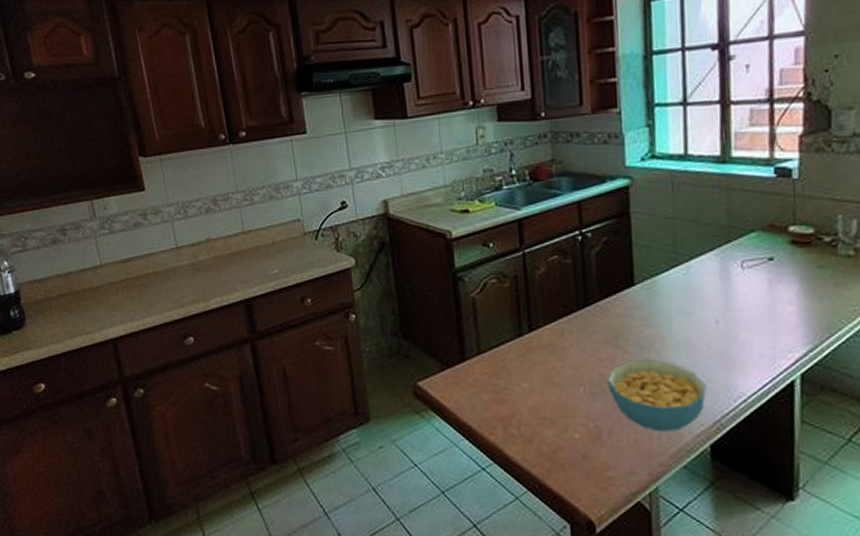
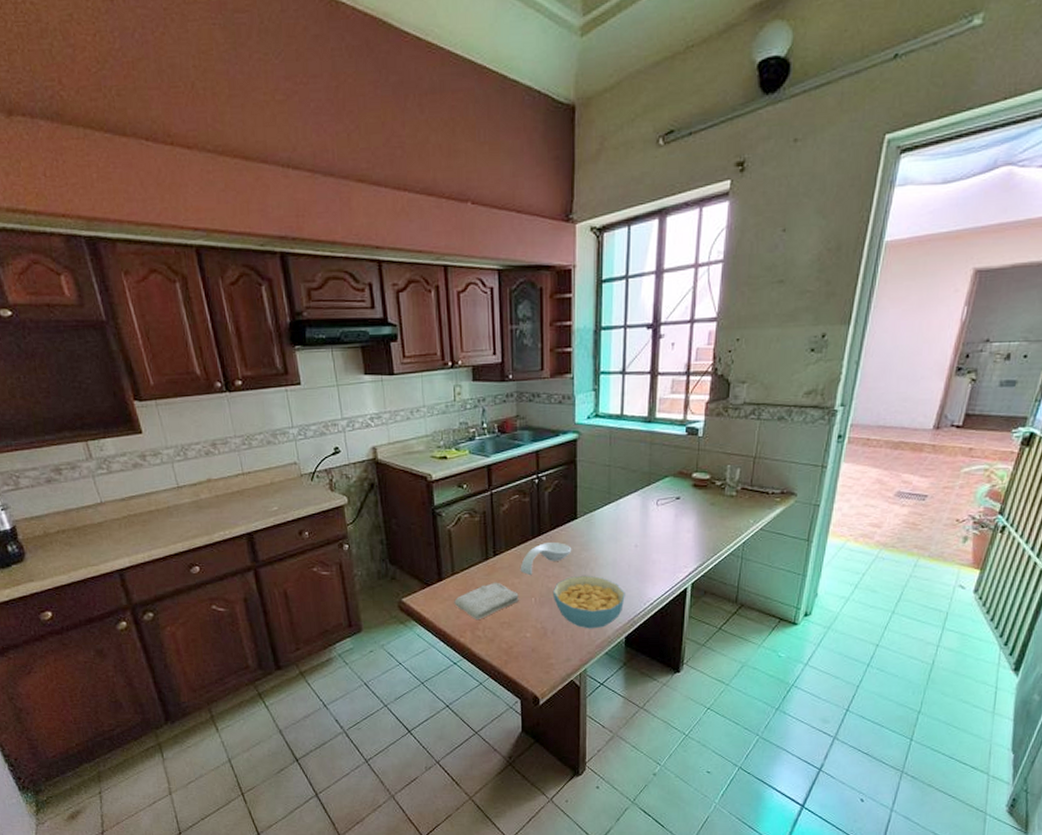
washcloth: none [481,364,563,412] -> present [454,582,519,619]
spoon rest: none [562,316,630,356] -> present [520,542,572,575]

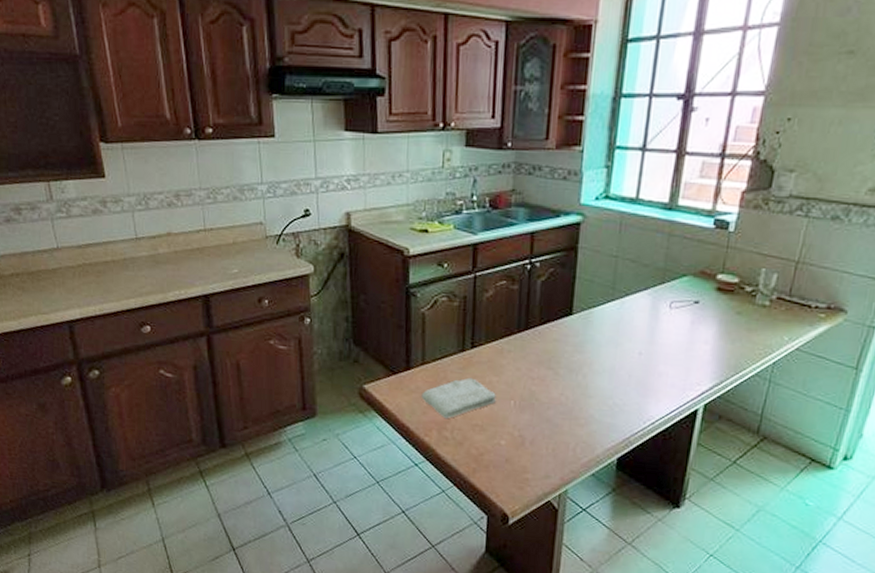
spoon rest: present [520,542,572,575] -> none [500,339,563,374]
cereal bowl: present [552,575,625,629] -> none [535,380,622,445]

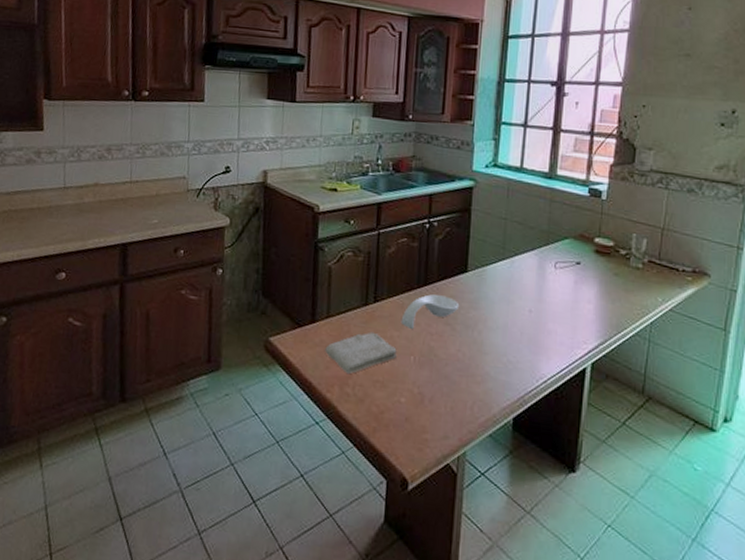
spoon rest: none [500,339,563,374] -> present [400,294,460,329]

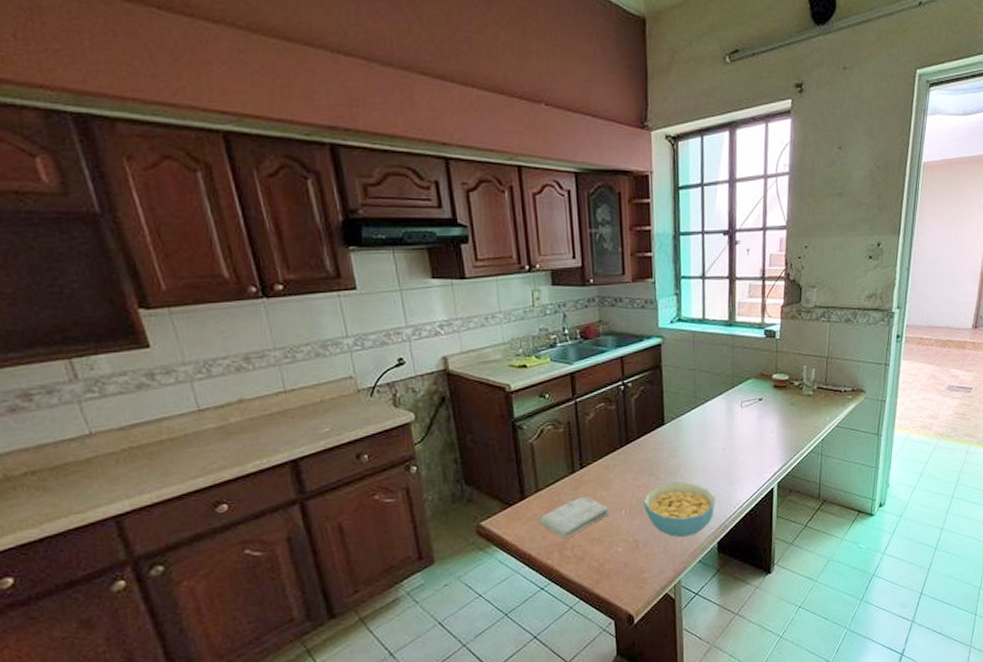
spoon rest: present [400,294,460,329] -> none [608,450,661,486]
cereal bowl: none [434,336,516,403] -> present [643,482,715,538]

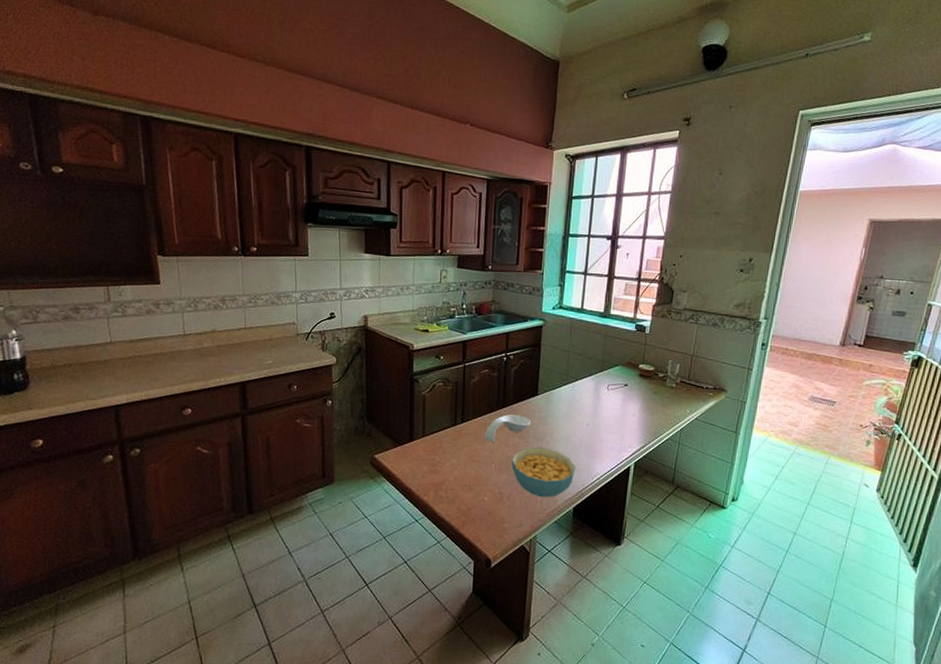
washcloth: present [539,496,609,538] -> none [421,446,481,480]
spoon rest: none [608,450,661,486] -> present [483,414,532,443]

